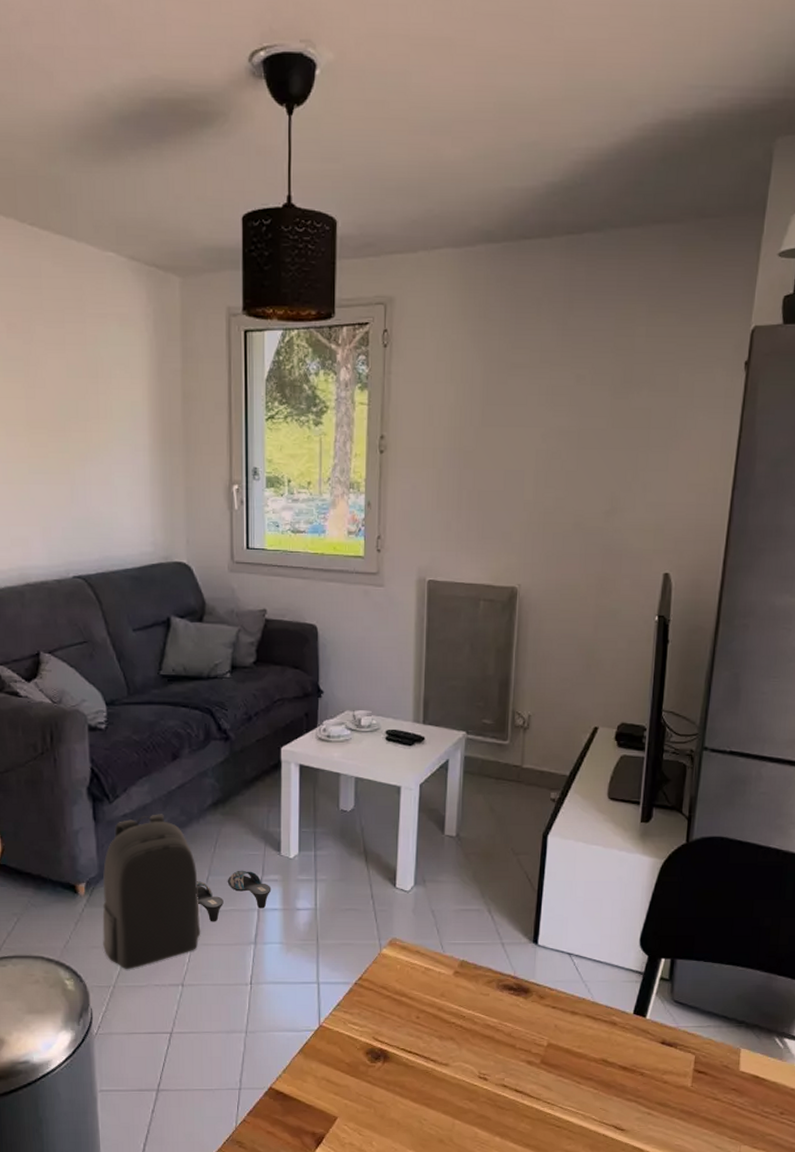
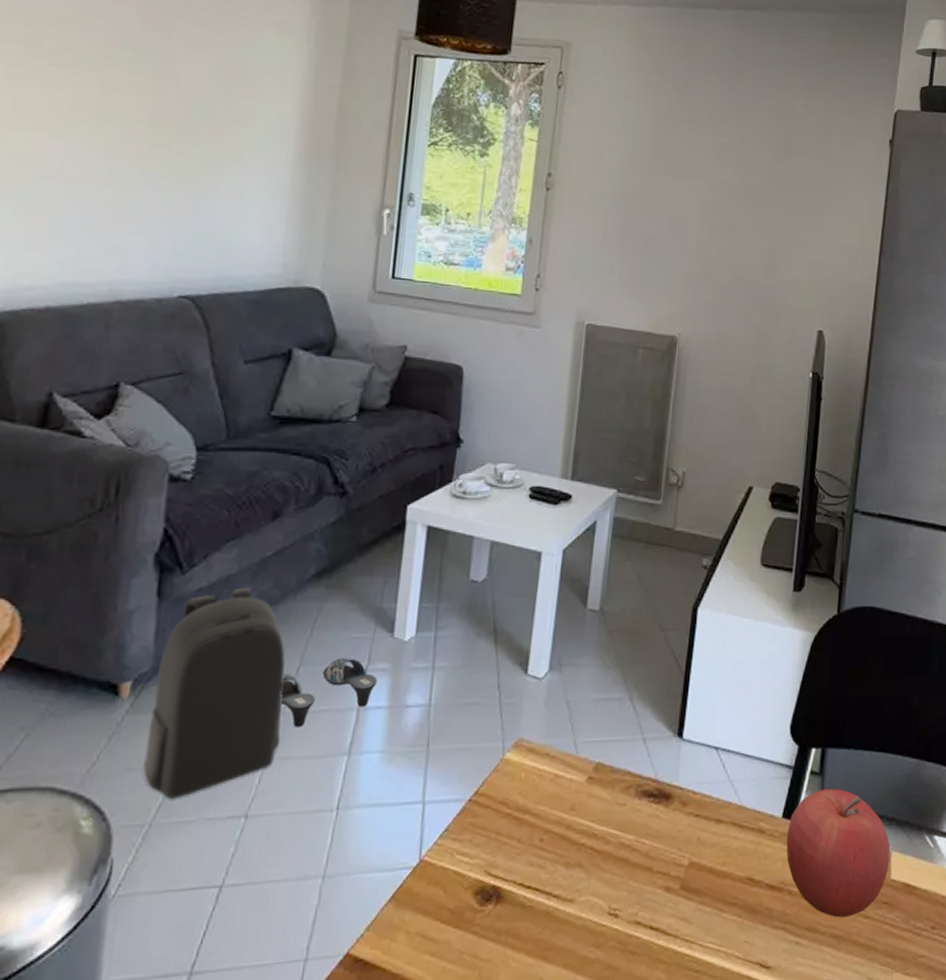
fruit: none [637,993,740,1098] -> present [786,788,891,918]

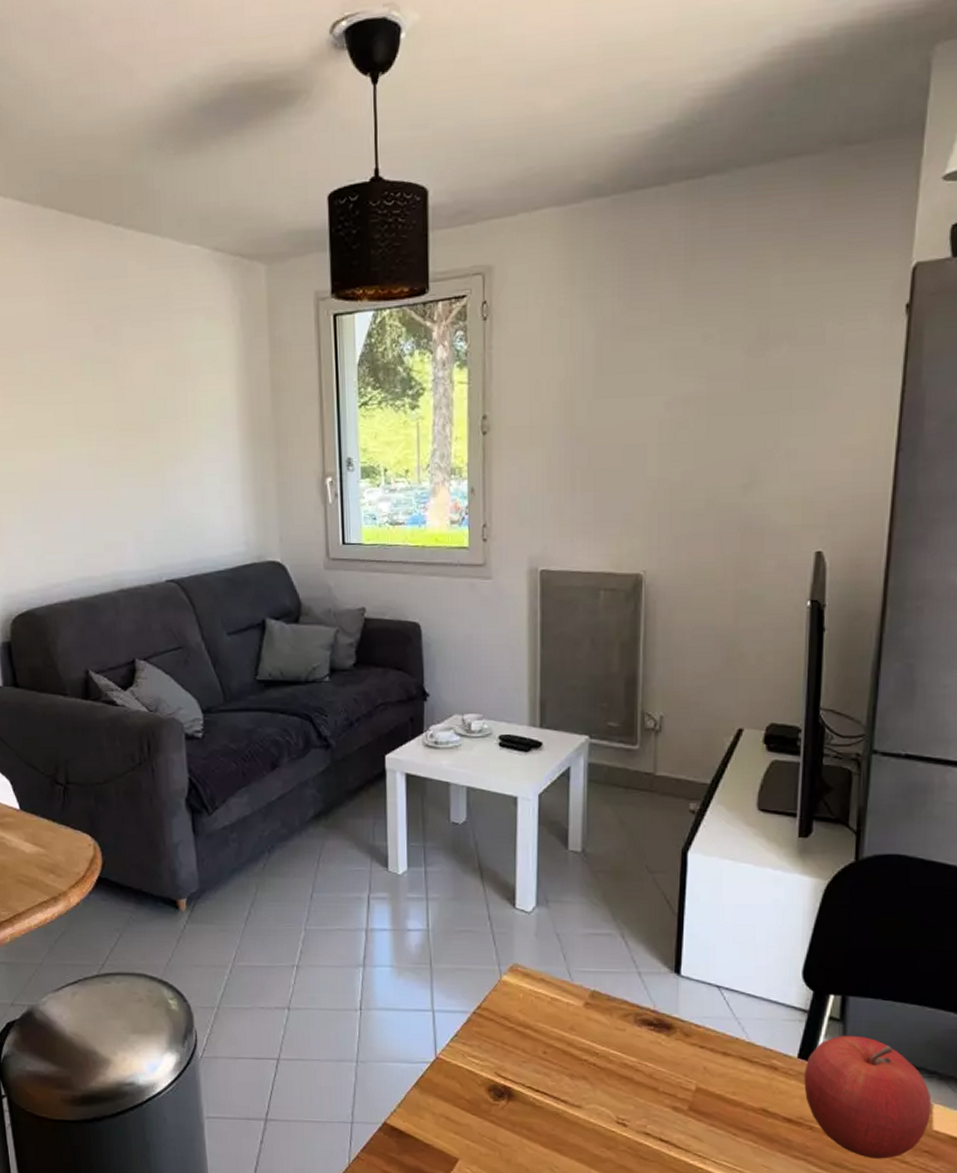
backpack: present [143,587,285,799] -> none [203,826,306,990]
slippers: present [280,657,378,728] -> none [300,887,380,942]

